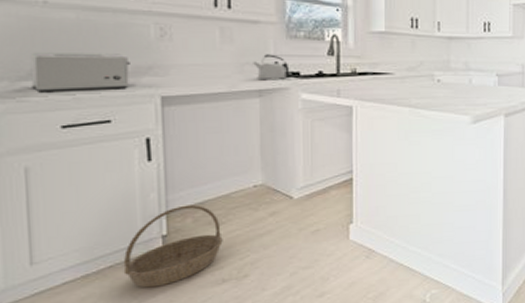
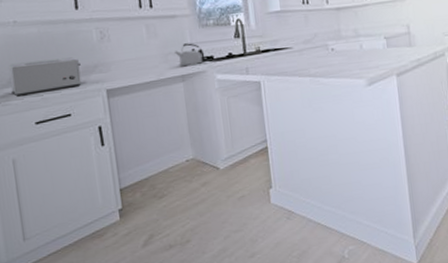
basket: present [123,205,223,288] -> none [91,181,167,256]

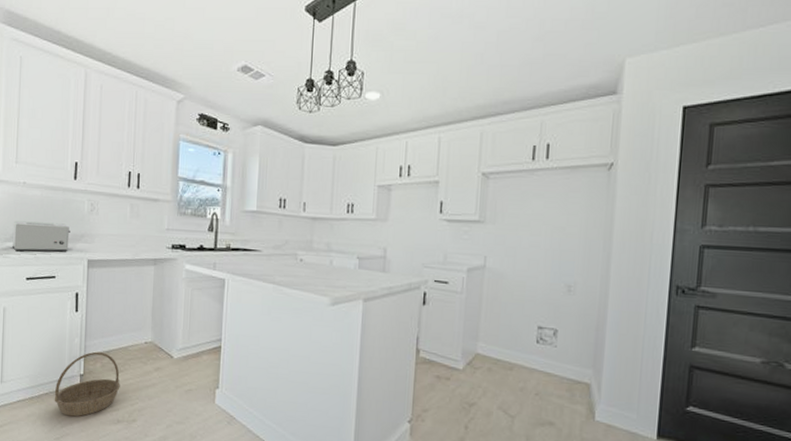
basket: none [91,181,167,256] -> present [54,351,120,417]
kettle: present [174,43,205,66] -> none [152,228,178,252]

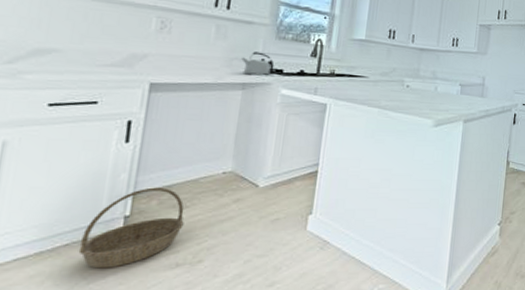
toaster: present [12,221,70,253] -> none [28,34,127,75]
kettle: none [152,228,178,252] -> present [241,51,275,76]

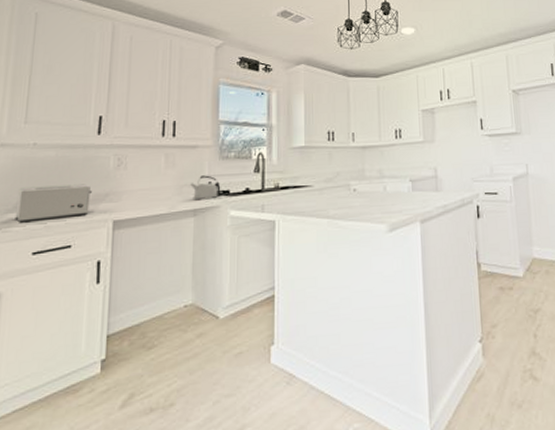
toaster: none [28,34,127,75] -> present [15,184,92,224]
basket: present [78,187,184,269] -> none [64,327,154,418]

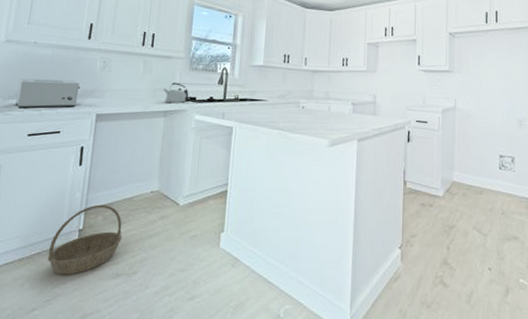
basket: none [64,327,154,418] -> present [47,204,122,275]

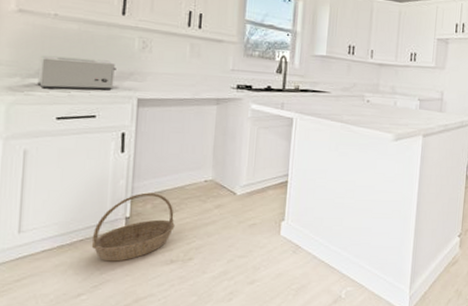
kettle: present [163,82,189,104] -> none [214,69,244,92]

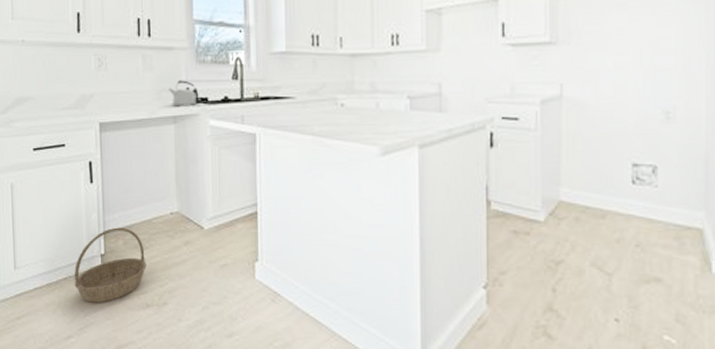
toaster: present [37,55,116,92] -> none [14,84,78,121]
kettle: none [214,69,244,92] -> present [169,80,199,107]

